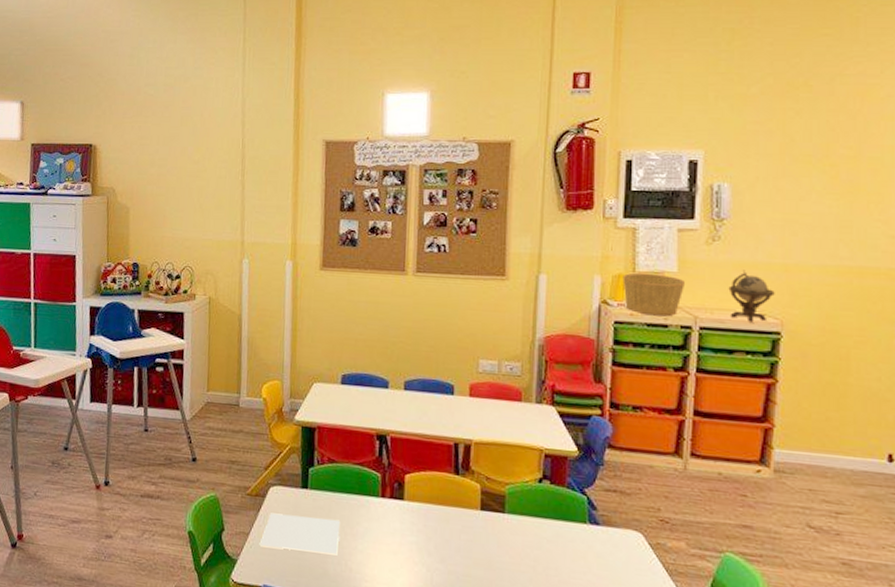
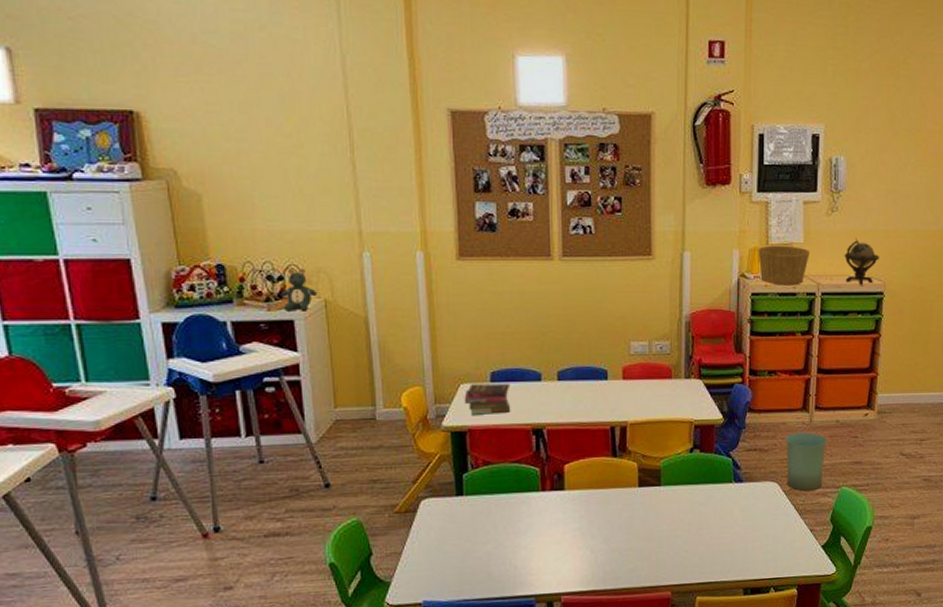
stuffed animal: none [177,270,205,306] -> present [281,269,318,311]
paper sheet: present [260,513,341,554] -> none [416,521,502,562]
books: none [316,384,359,415] -> present [464,383,511,415]
waste bin: none [651,479,707,551] -> present [785,432,828,492]

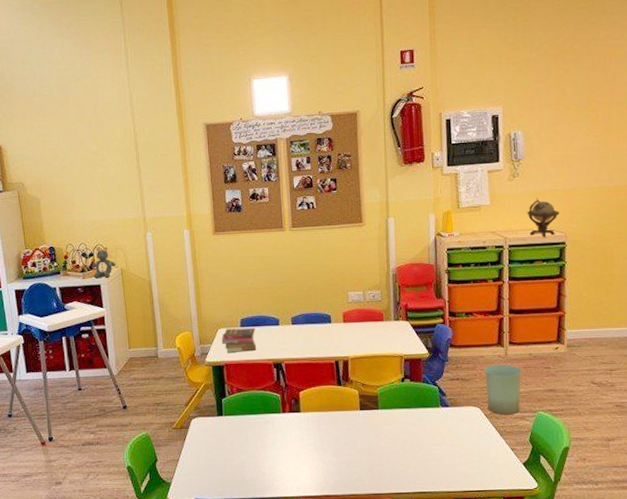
basket: present [758,245,809,285] -> none [450,208,496,241]

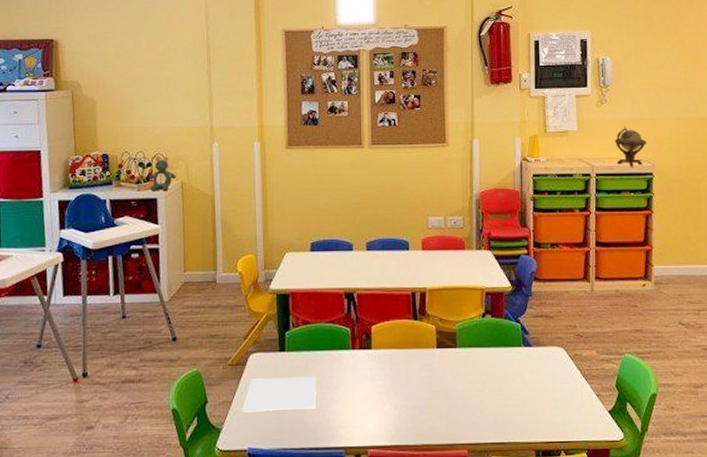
paper sheet: none [189,436,252,468] -> present [243,376,317,411]
books: present [221,327,256,353] -> none [288,252,327,280]
waste bin: present [483,364,523,415] -> none [568,300,609,357]

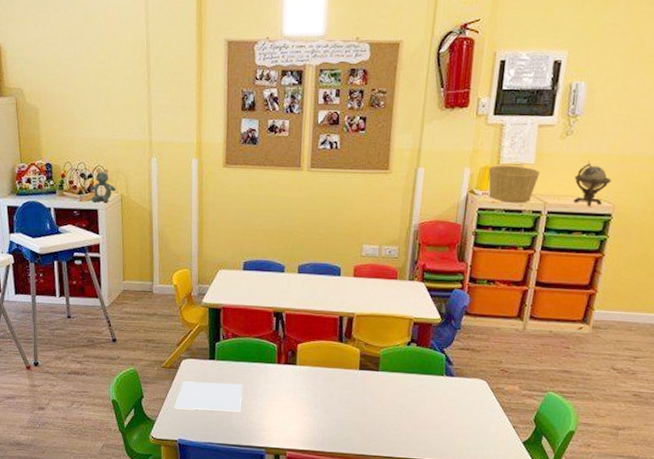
basket: none [537,133,583,168] -> present [488,165,539,203]

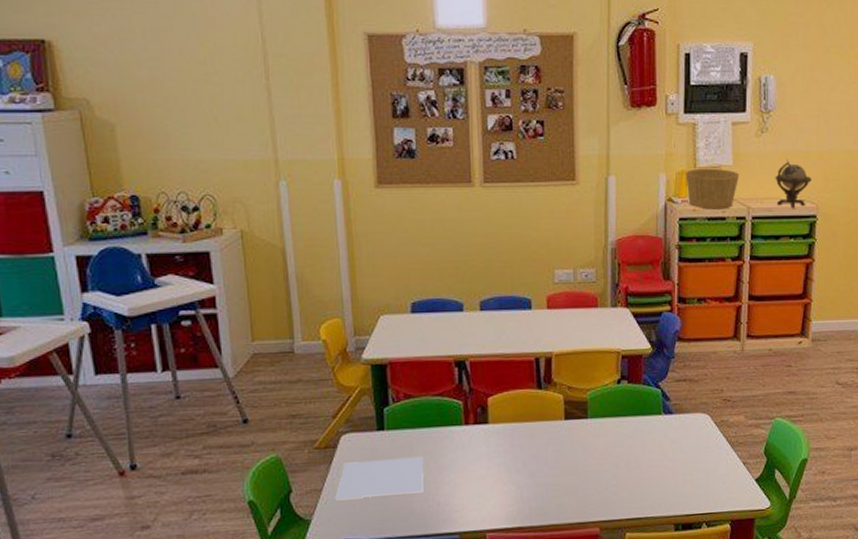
stuffed animal: present [90,169,116,203] -> none [196,199,234,243]

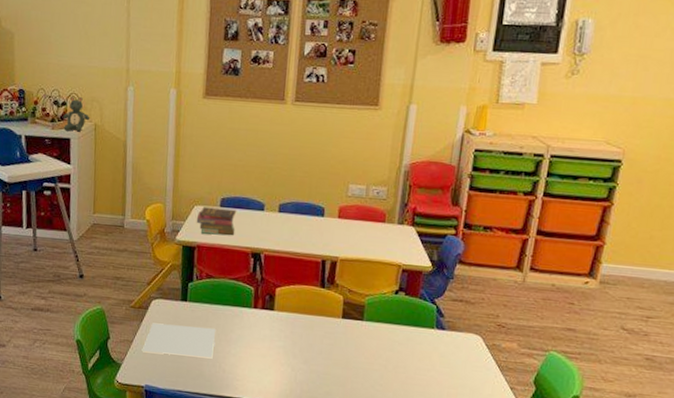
stuffed animal: none [196,199,234,243] -> present [63,97,90,132]
books: none [384,314,432,347] -> present [196,207,237,235]
basket: present [685,168,739,210] -> none [486,104,542,145]
globe: present [775,159,812,208] -> none [580,102,621,151]

